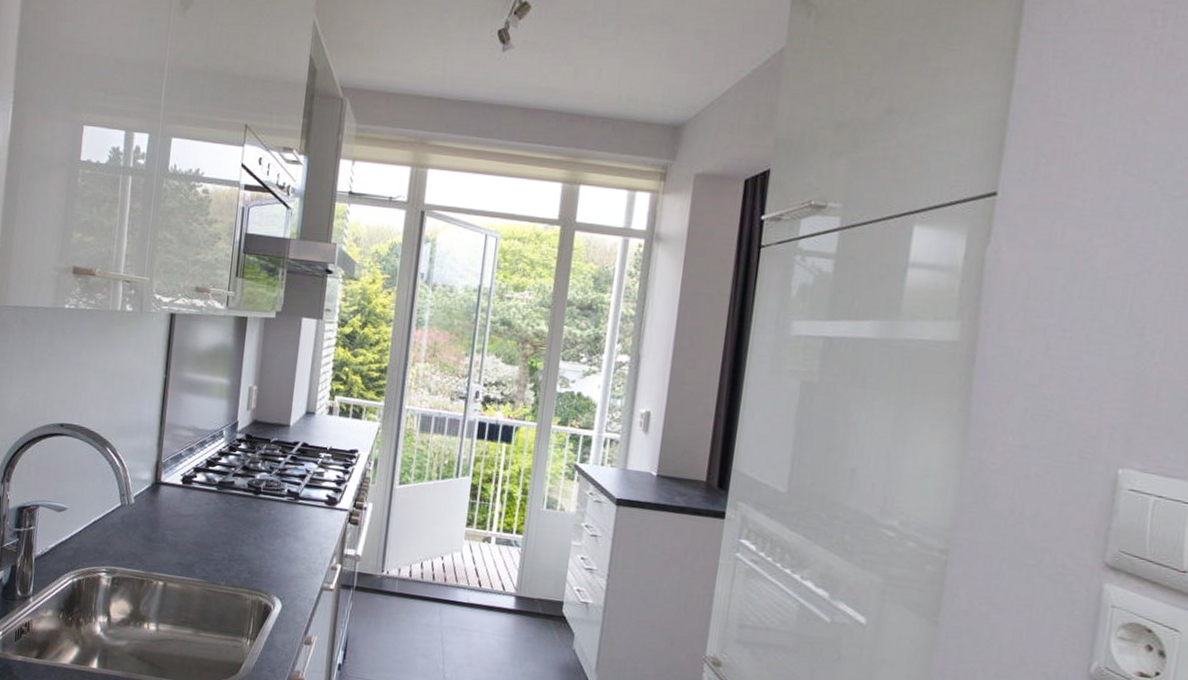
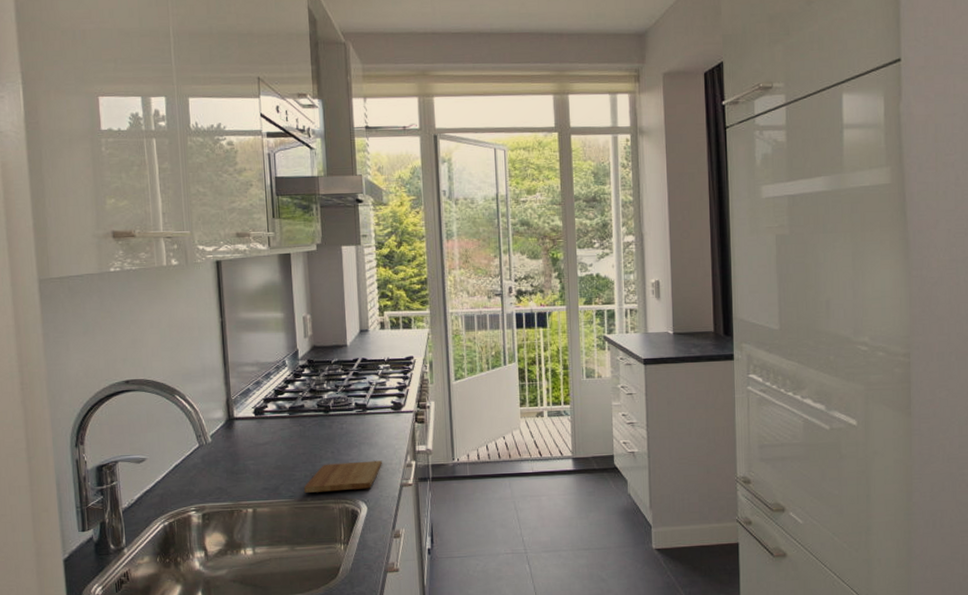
cutting board: none [219,549,306,585] -> present [304,460,382,493]

